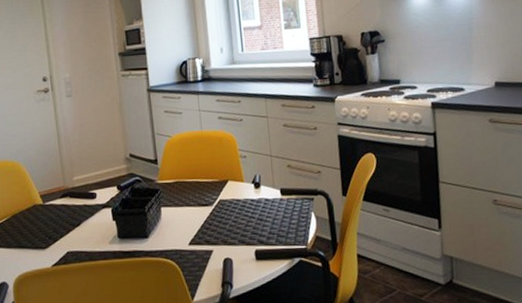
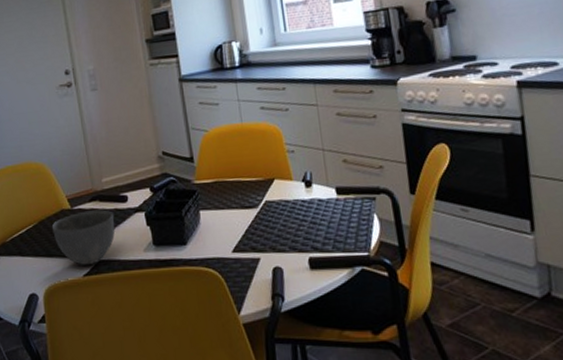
bowl: none [24,205,83,256] -> present [51,209,115,265]

